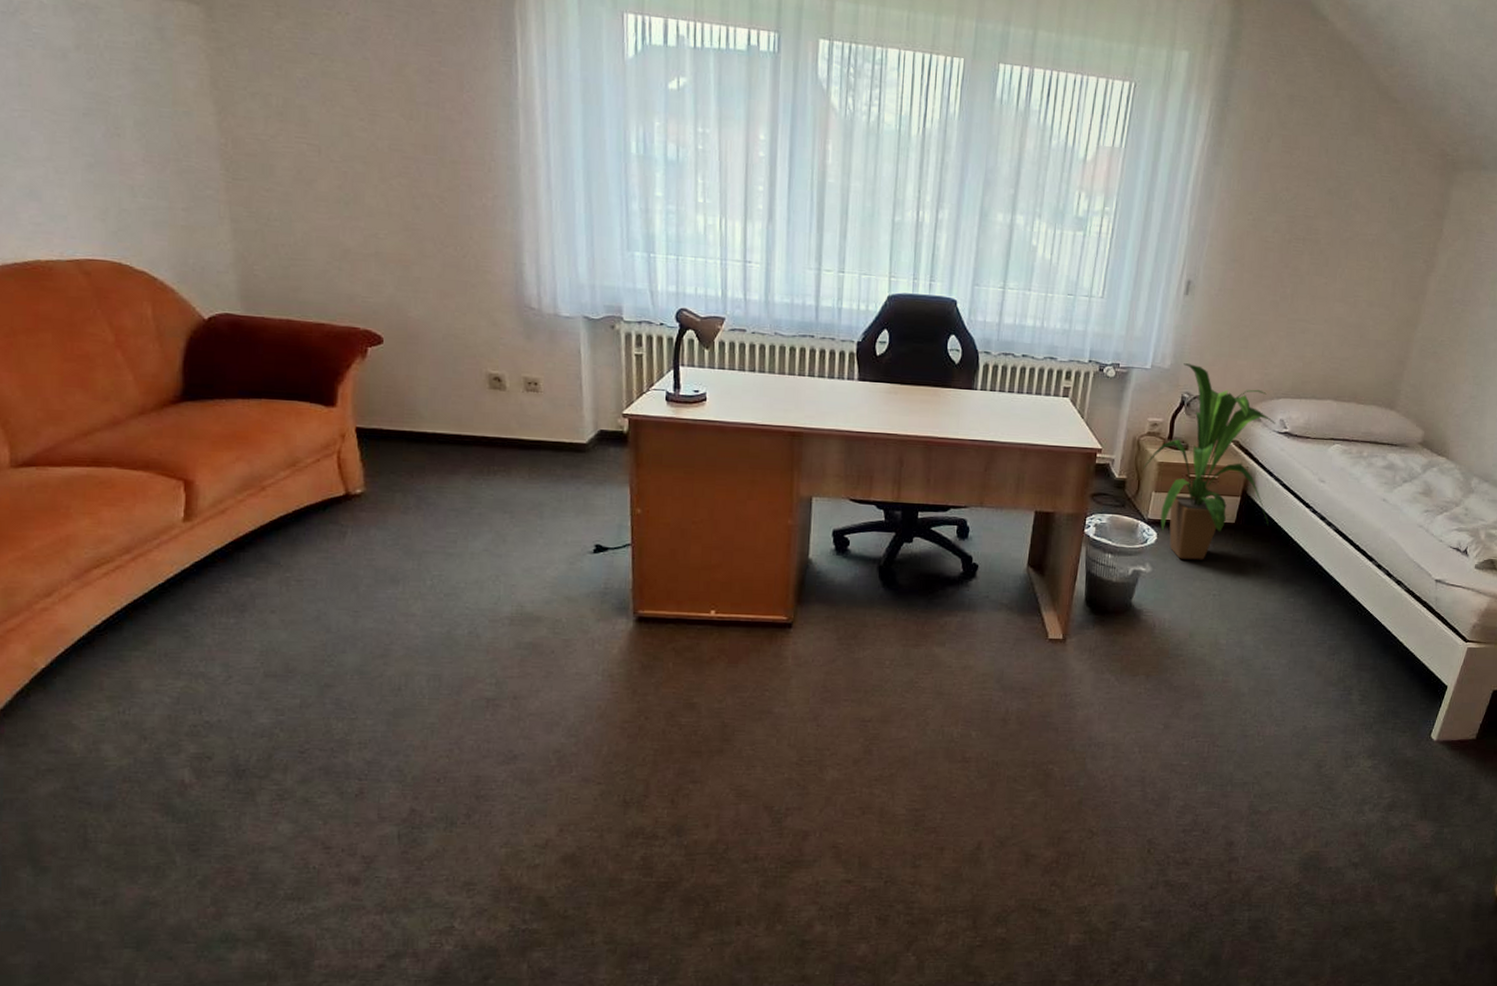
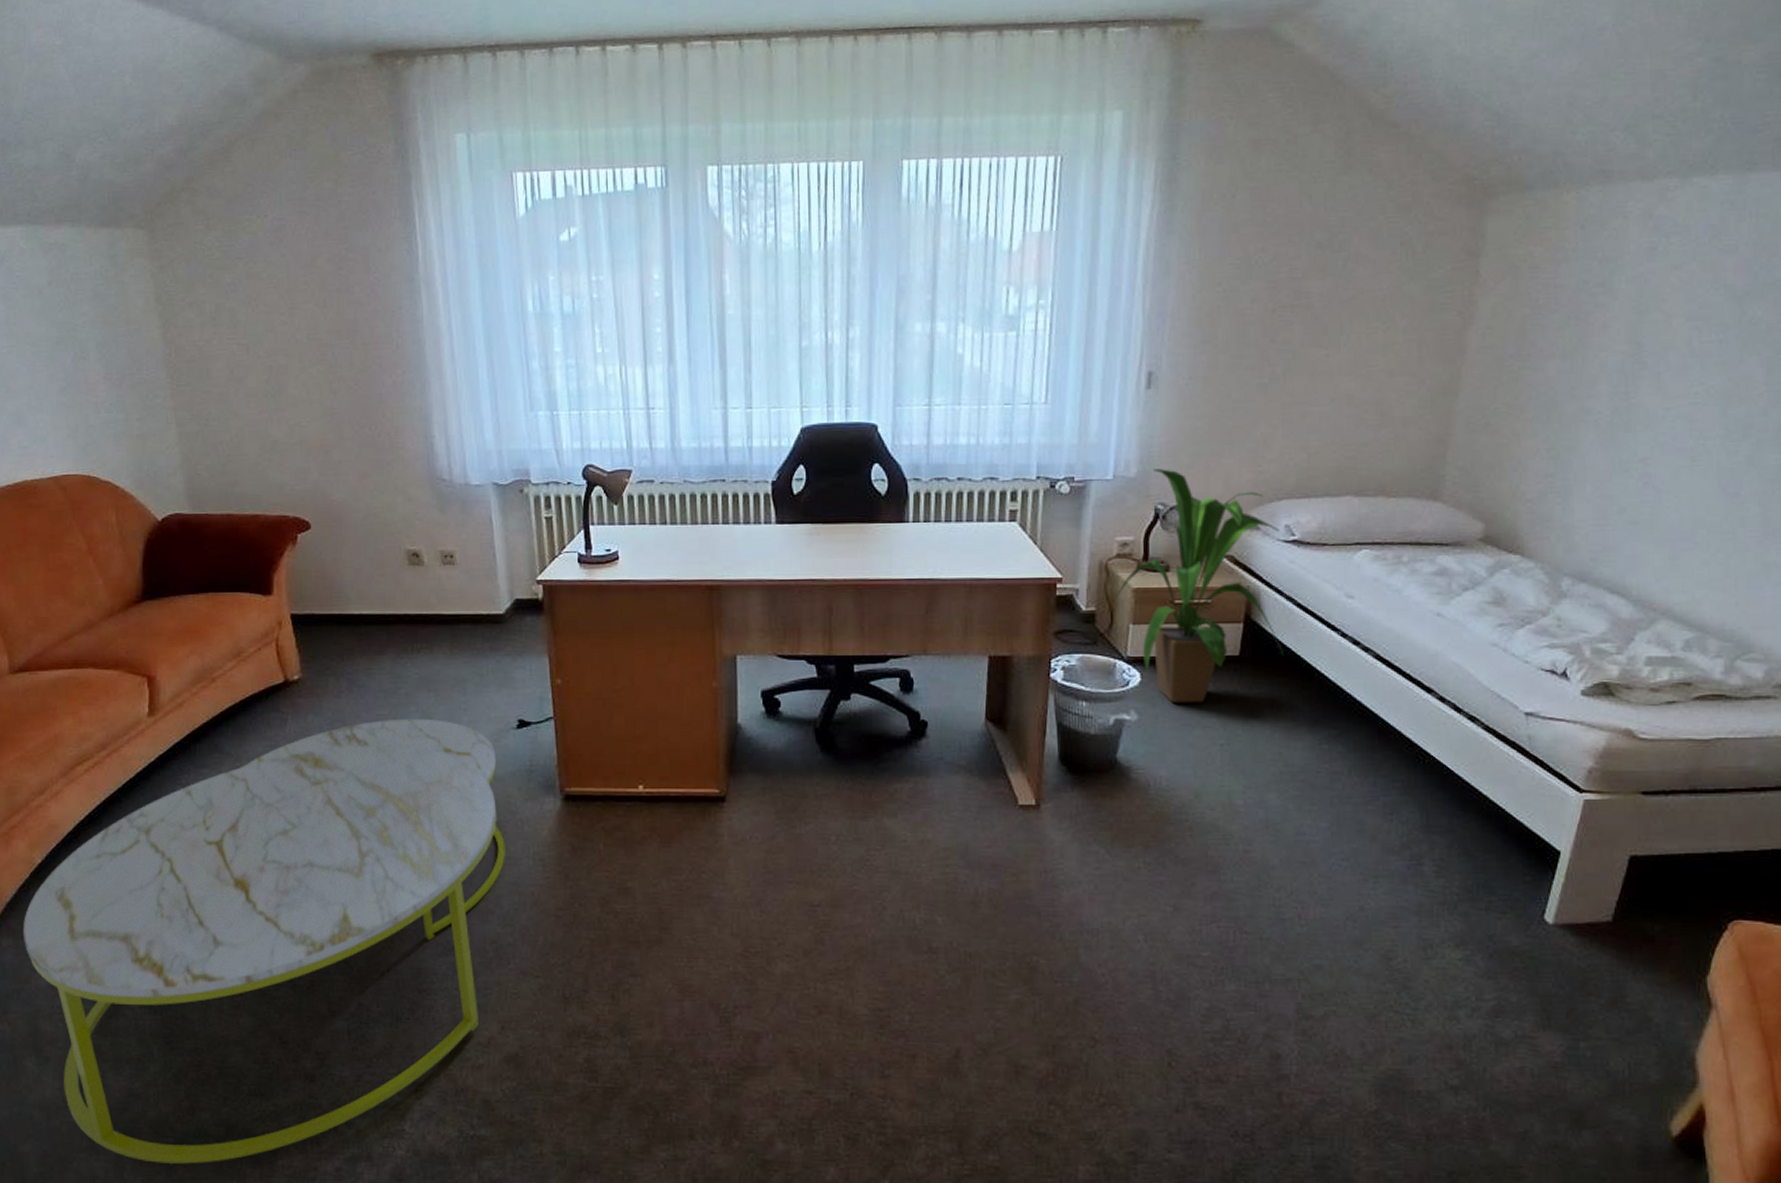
coffee table: none [19,537,575,969] -> present [22,718,506,1164]

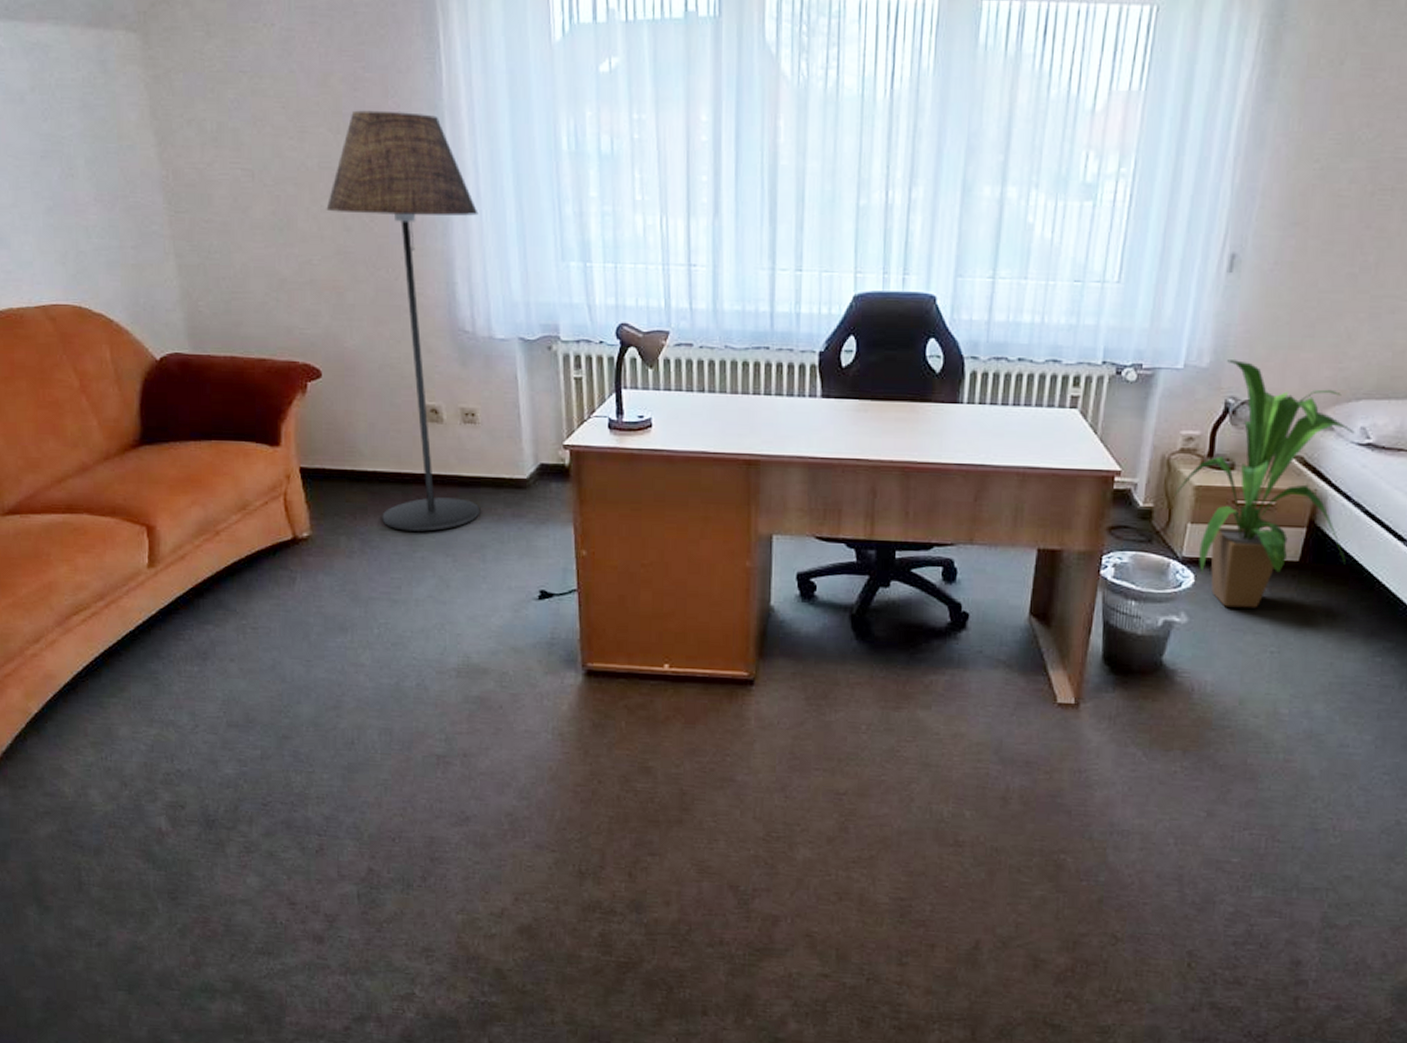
coffee table: present [22,718,506,1164] -> none [20,583,523,1017]
floor lamp: none [314,285,460,669] -> present [326,110,481,532]

